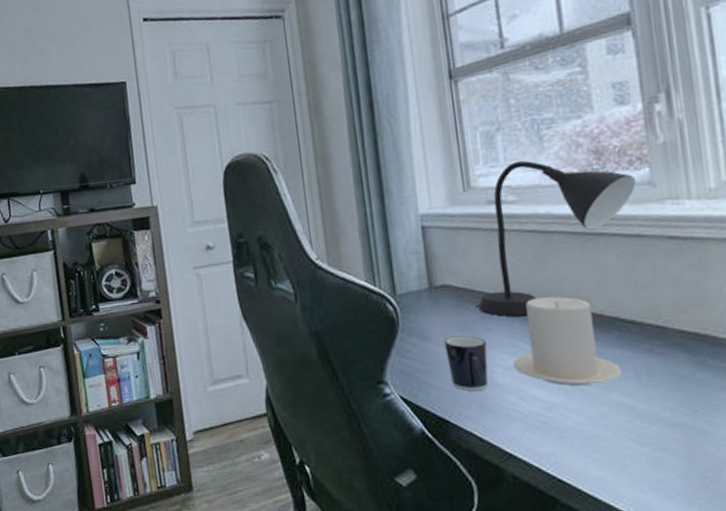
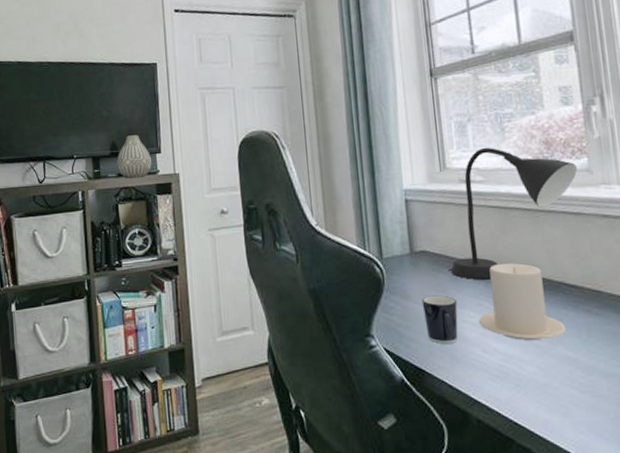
vase: none [87,164,127,214] -> present [116,135,152,179]

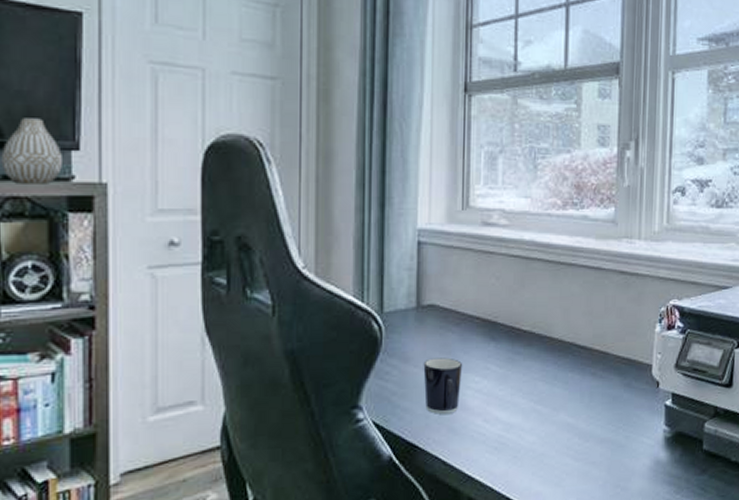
desk lamp: present [449,147,577,280] -> none [458,185,603,340]
candle: present [478,263,567,341] -> none [482,320,571,408]

